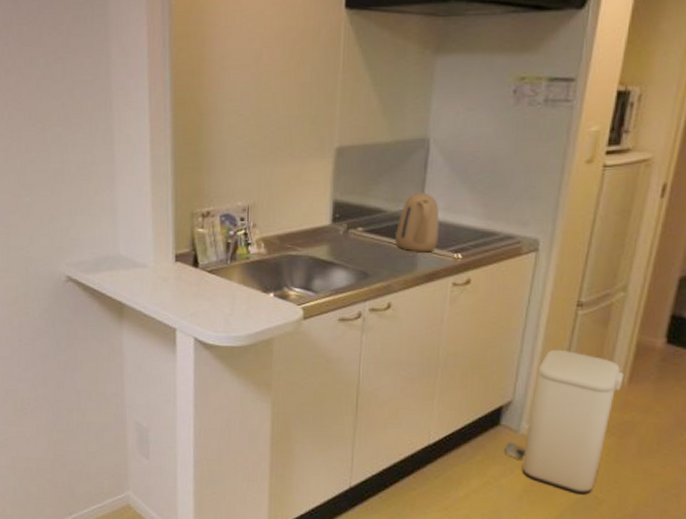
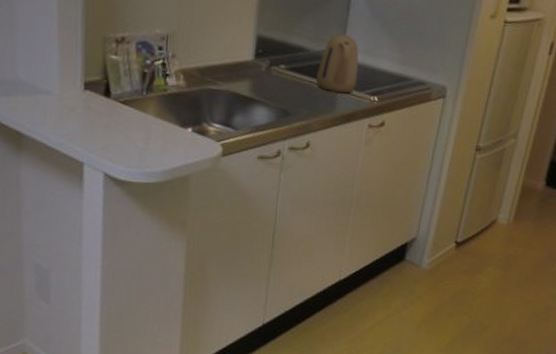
pedal bin: present [504,349,624,495] -> none [407,190,511,322]

